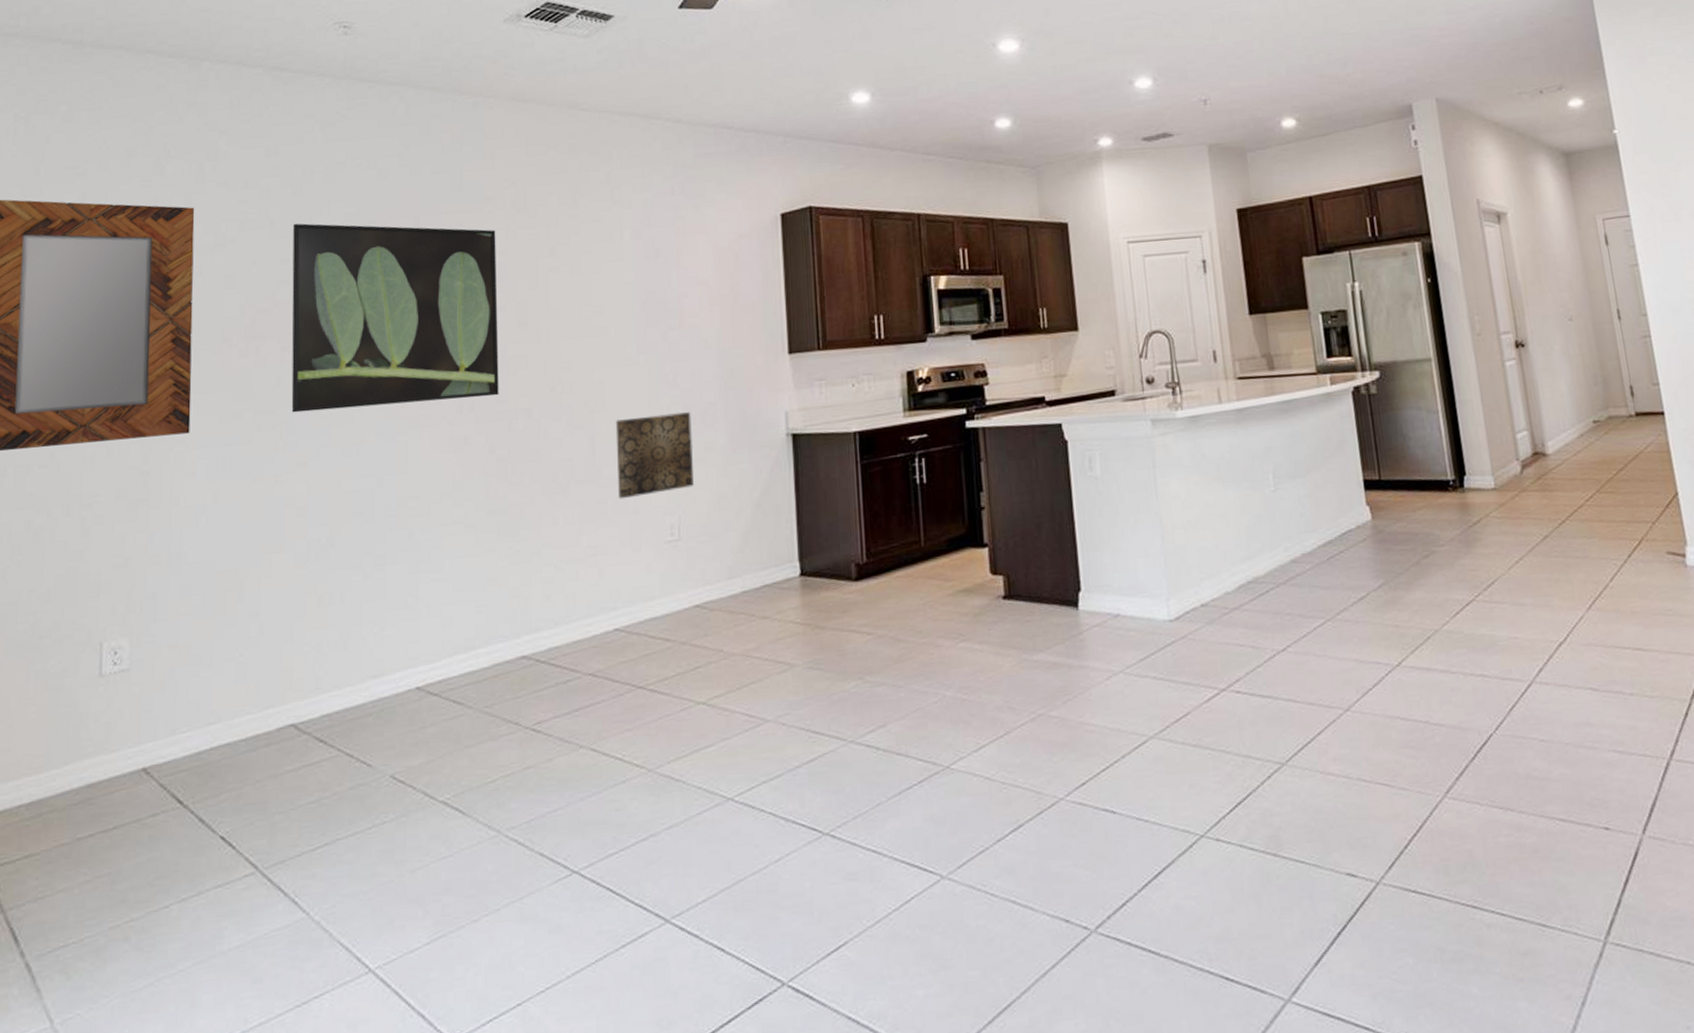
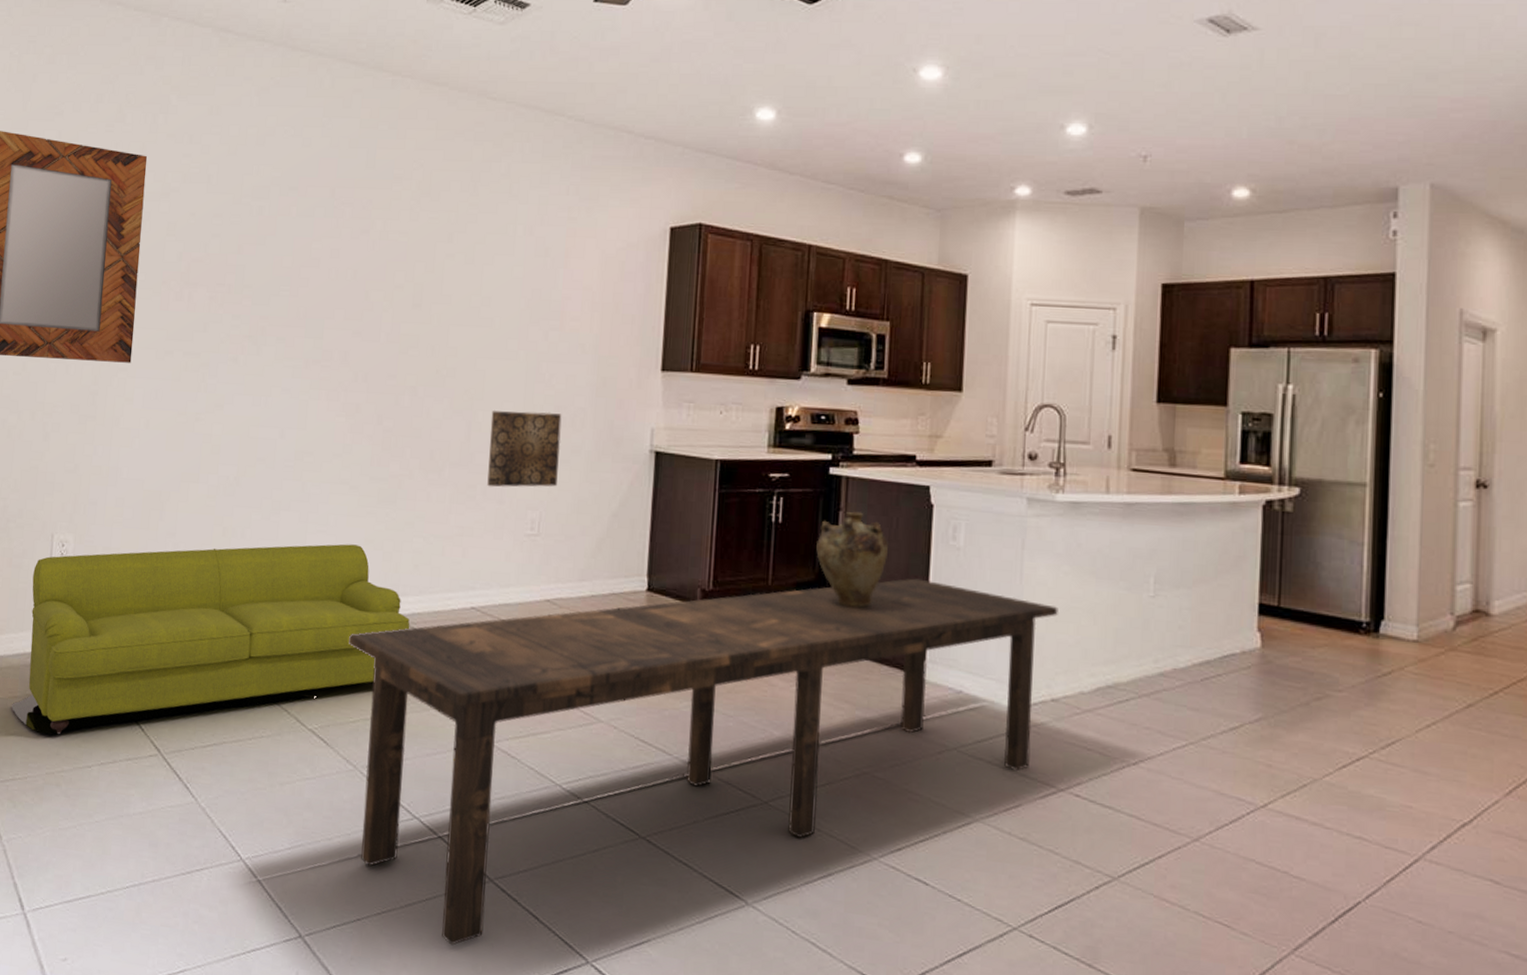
sofa: none [58,586,548,881] -> present [12,544,410,735]
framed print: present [291,223,499,413] -> none [213,181,402,370]
dining table: none [479,512,1195,1006] -> present [349,578,1058,946]
vase: none [963,459,1032,554] -> present [816,511,889,608]

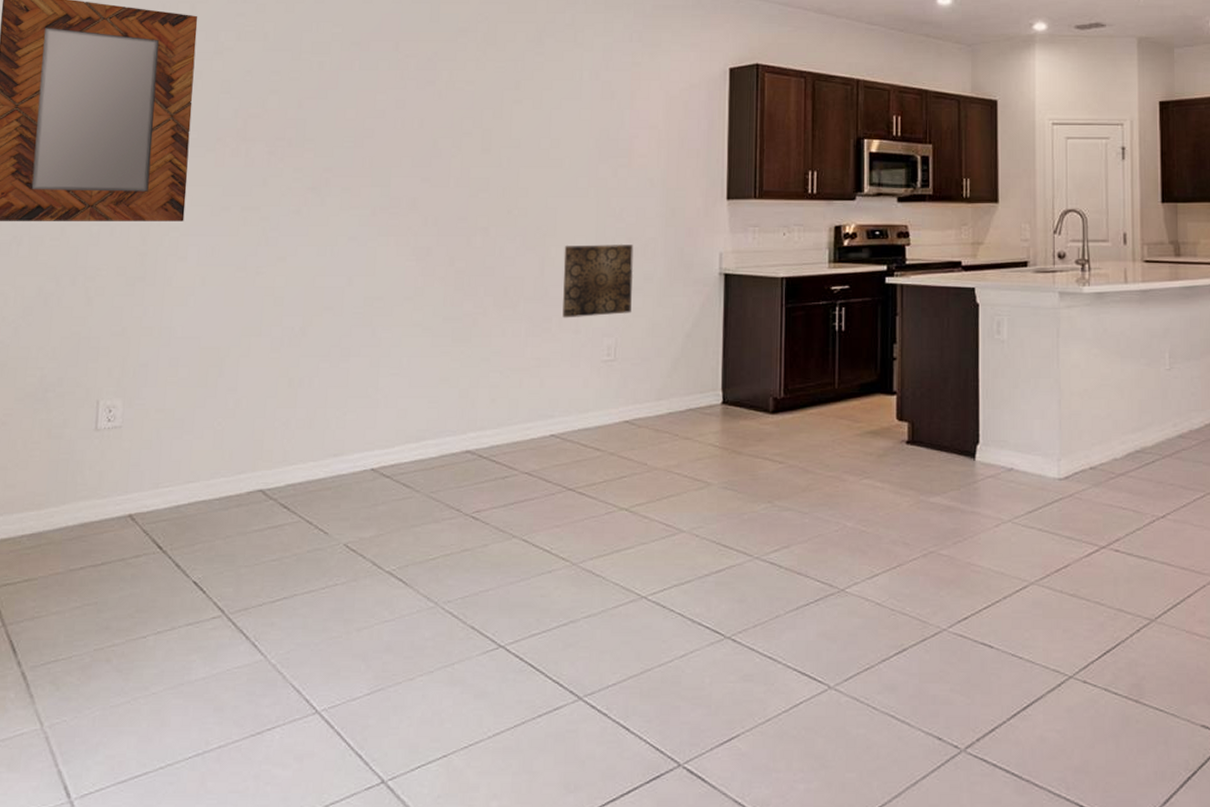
sofa: present [12,544,410,735] -> none [53,384,489,609]
dining table: present [349,578,1058,946] -> none [426,371,1091,768]
vase: present [816,511,889,608] -> none [877,315,942,402]

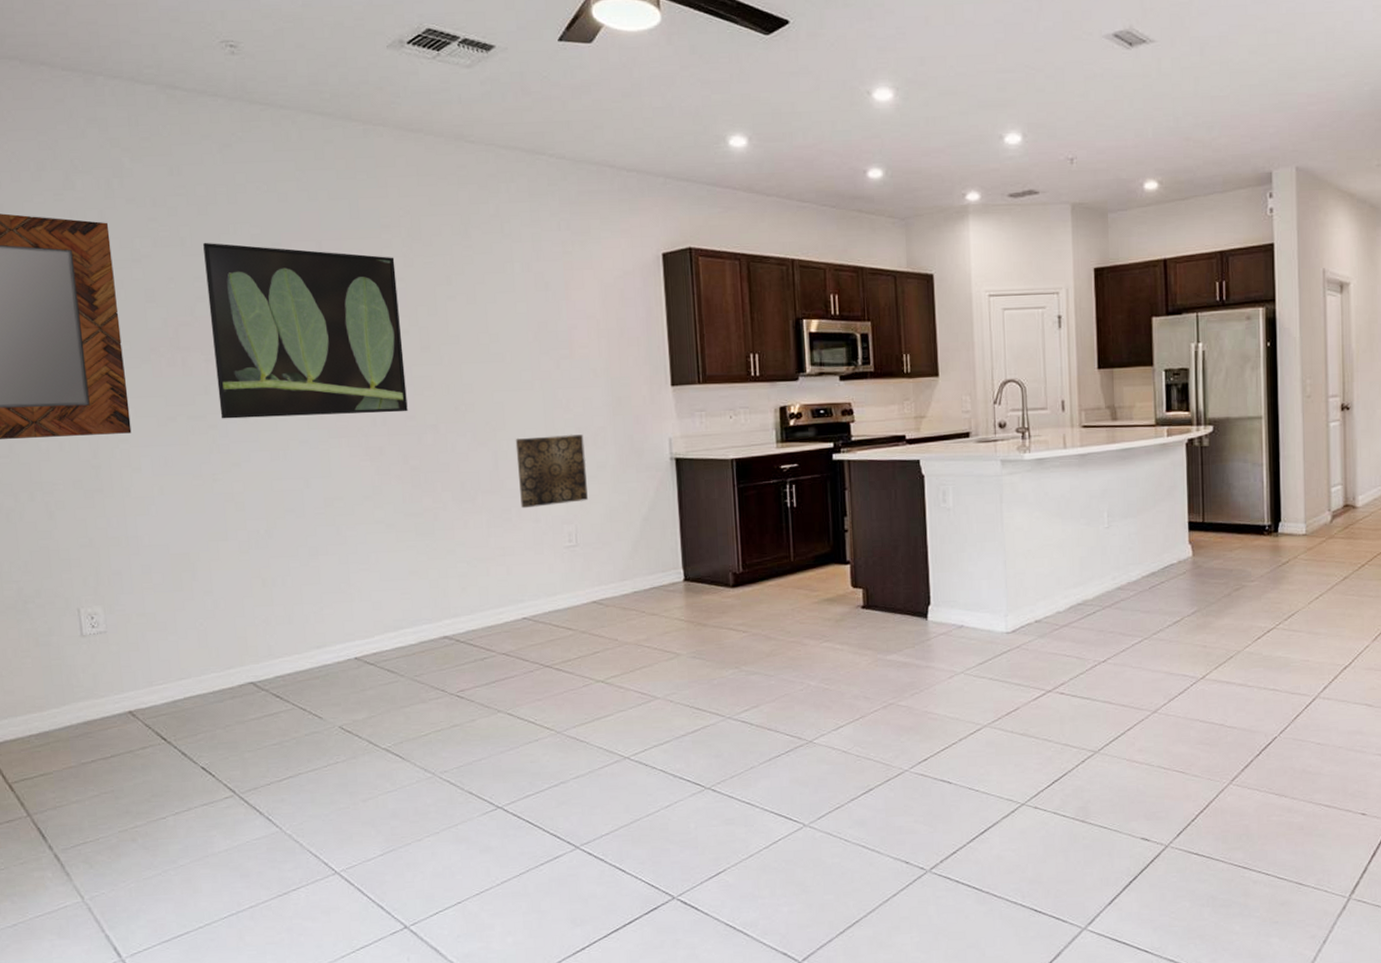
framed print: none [274,38,467,213] -> present [203,242,408,419]

